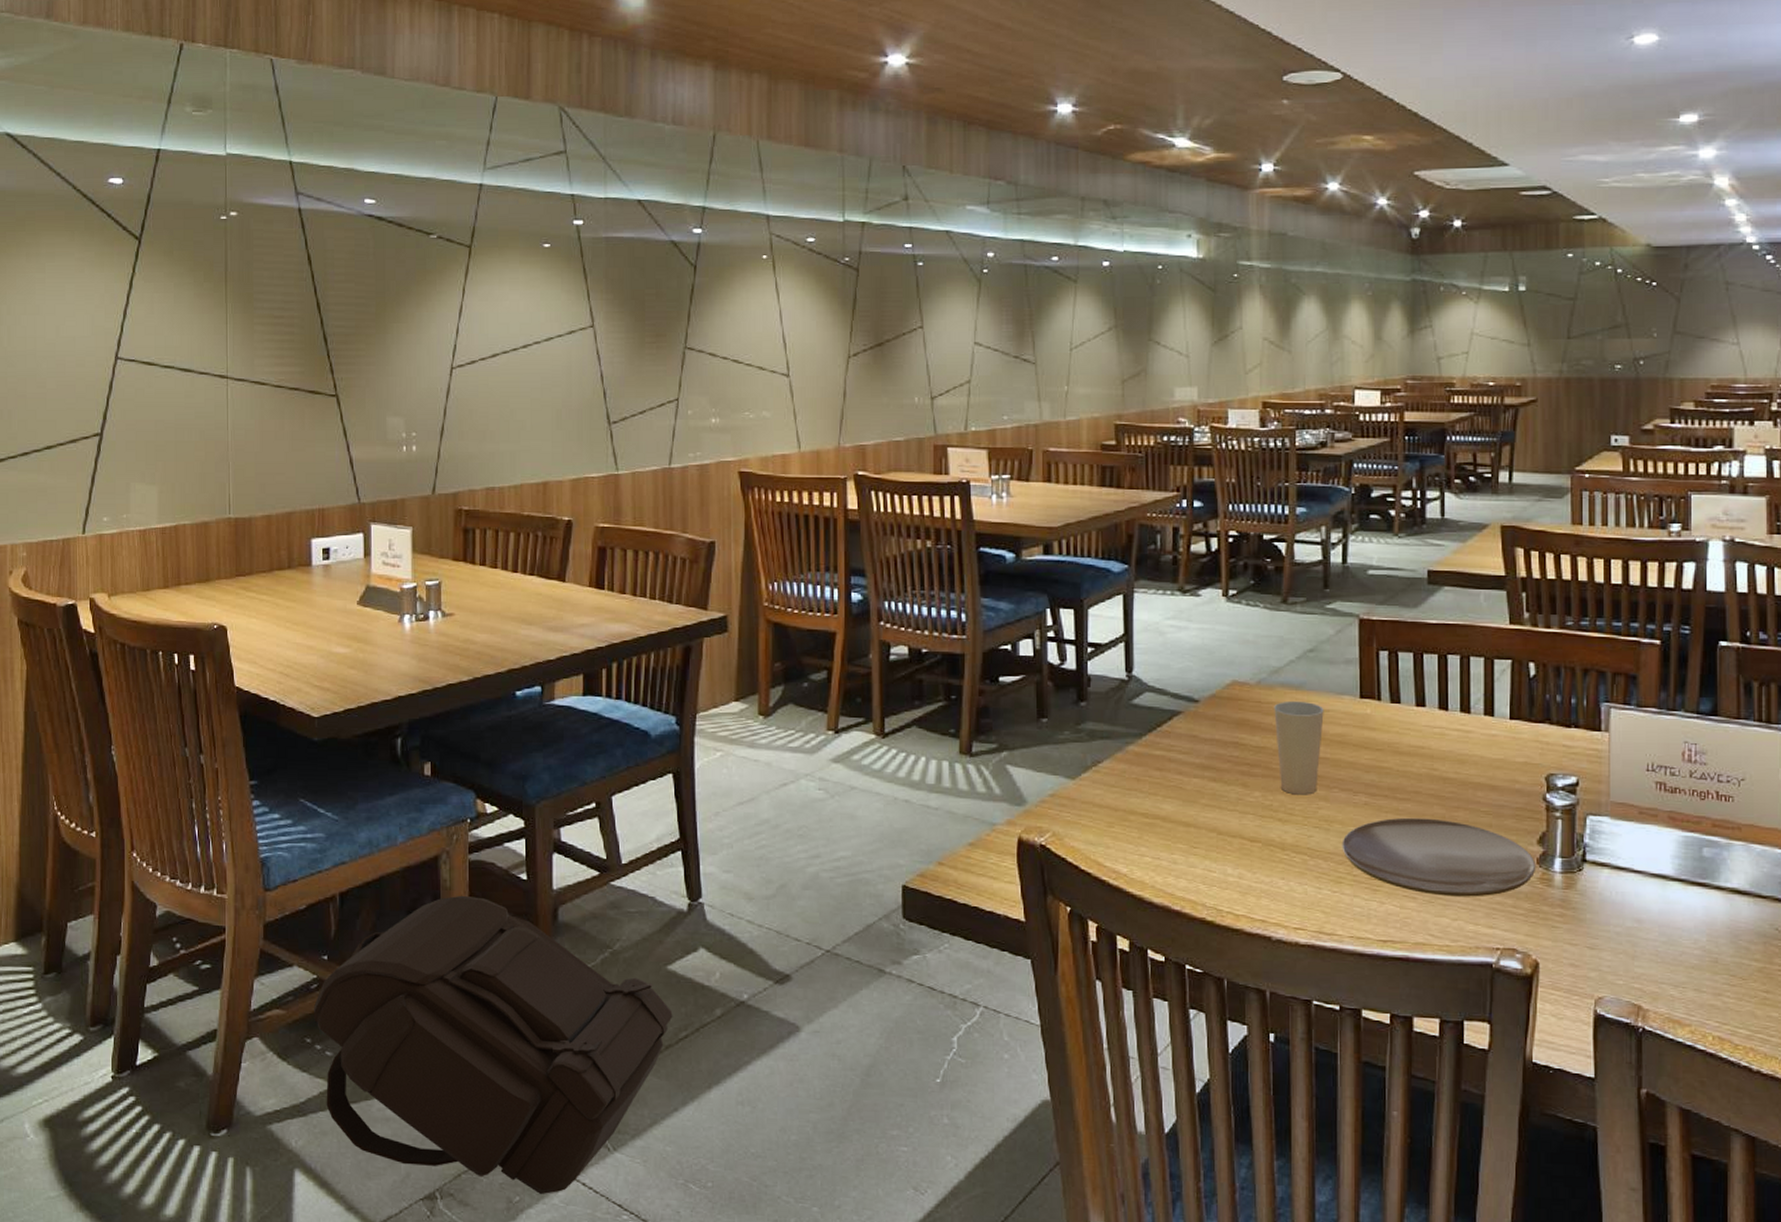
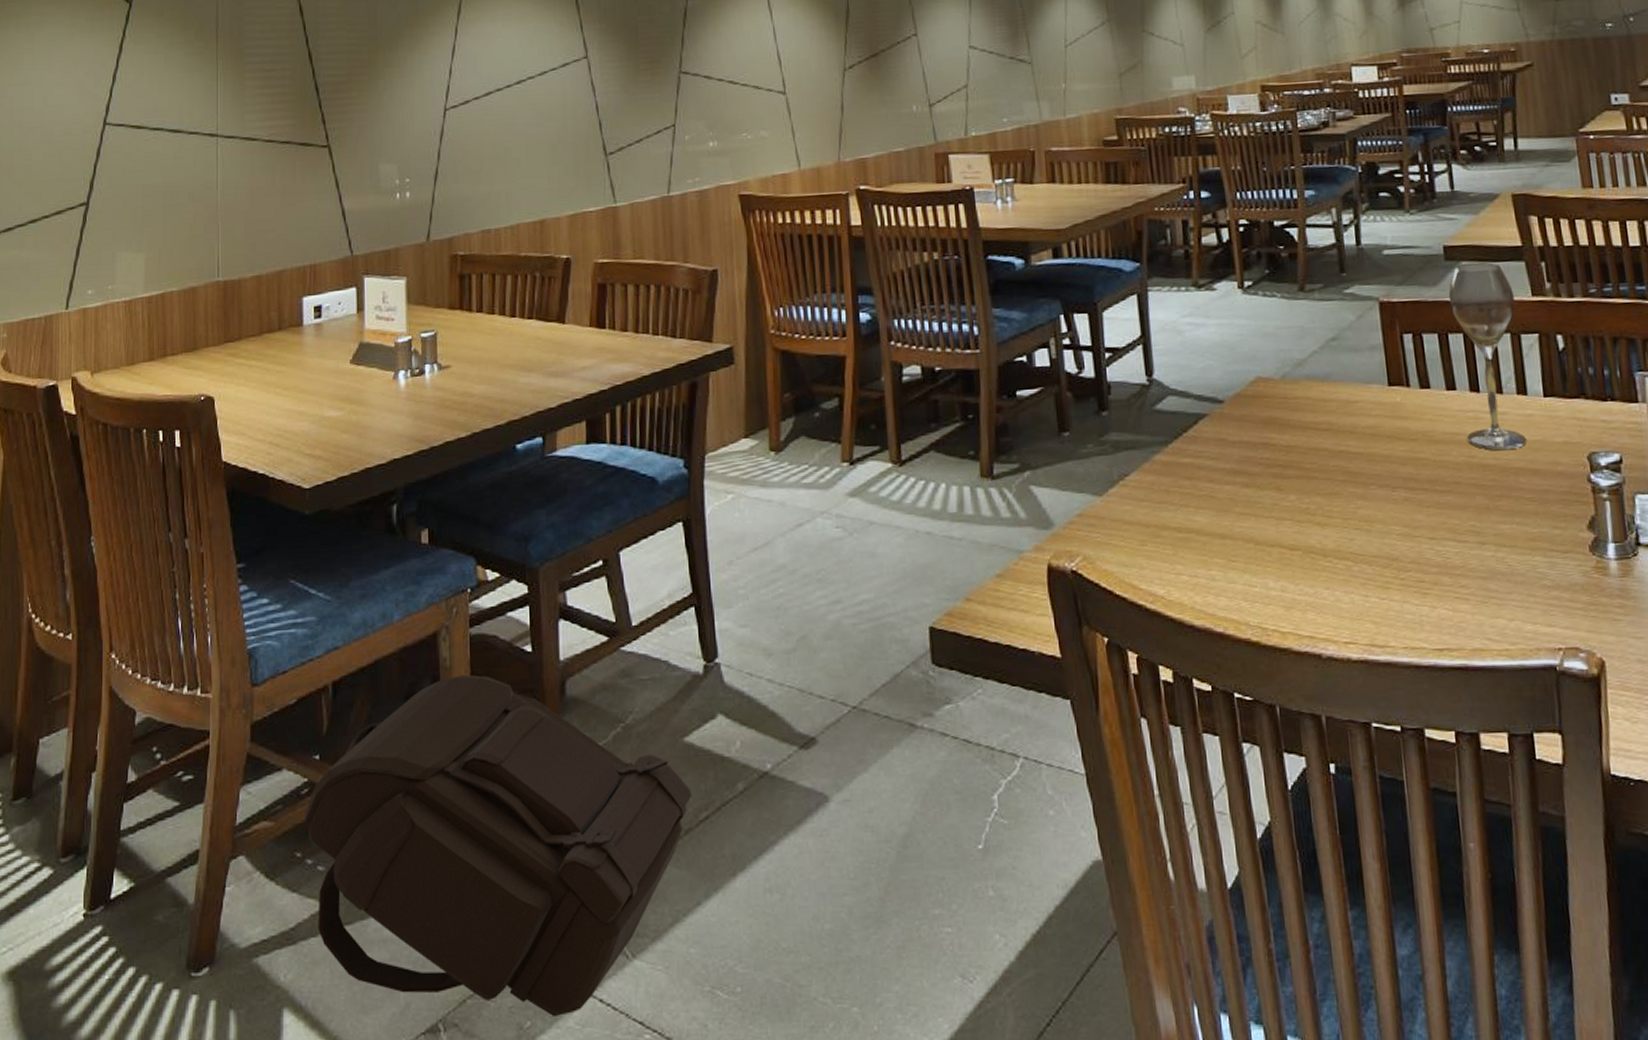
cup: present [1274,700,1324,795] -> none [1301,393,1354,496]
plate: present [1342,817,1536,897] -> none [1385,510,1590,595]
wineglass: none [1428,588,1492,766] -> present [1448,262,1526,451]

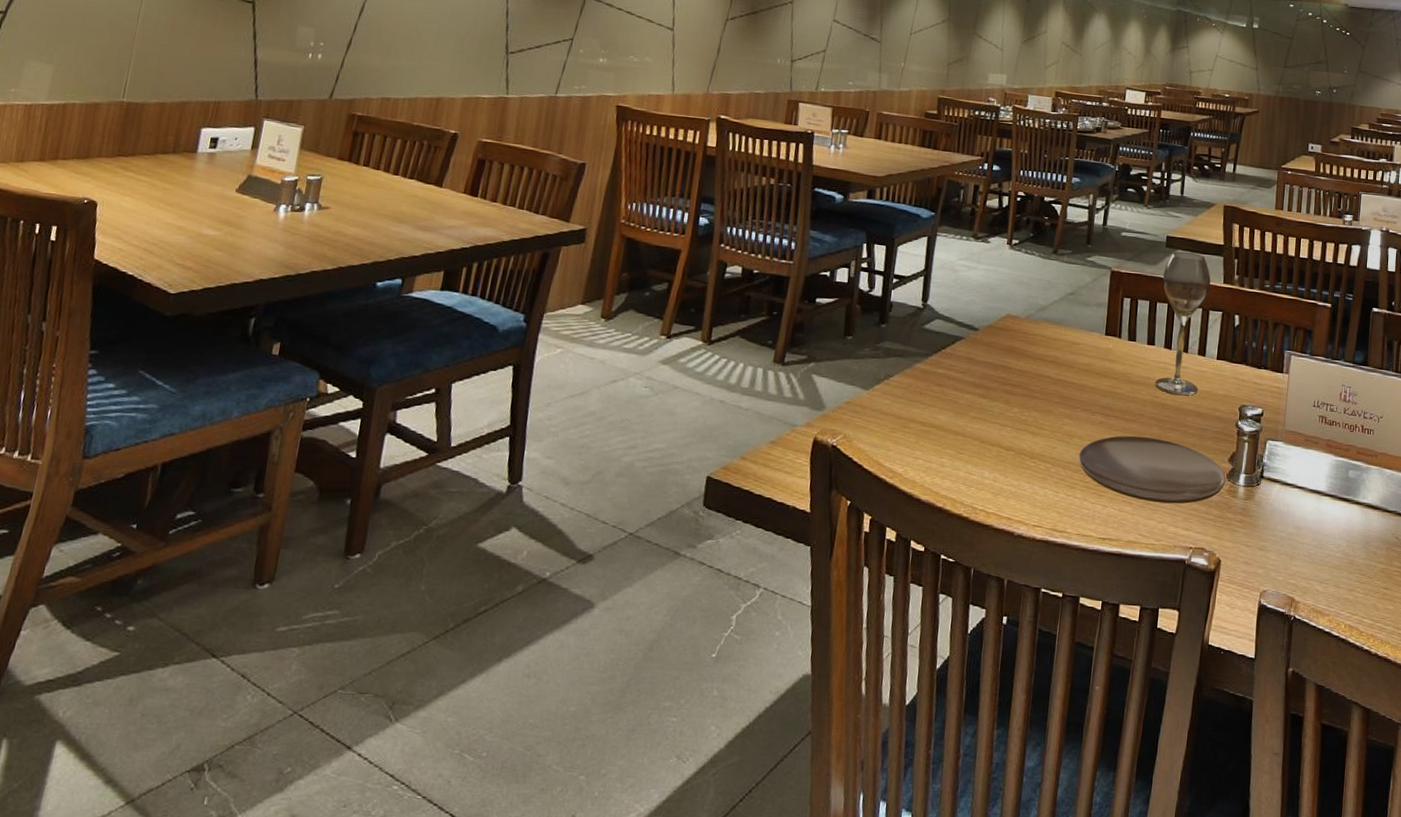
backpack: present [303,674,692,1016] -> none [104,470,476,765]
plate: none [1385,510,1590,595] -> present [1078,435,1226,504]

